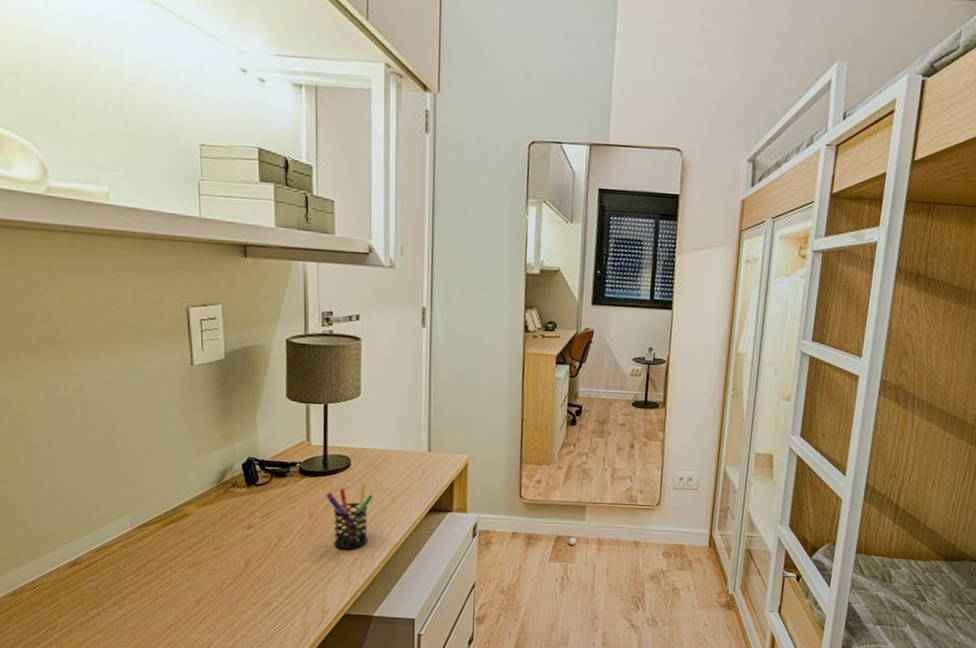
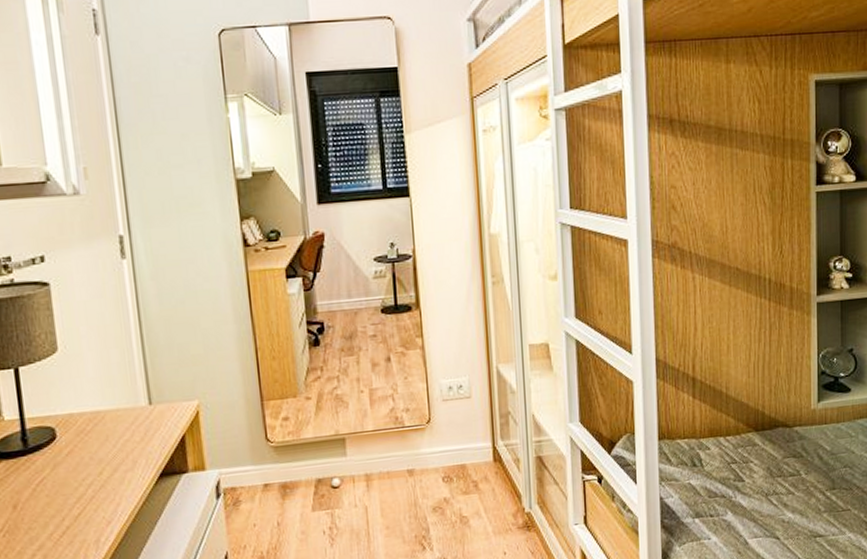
pen holder: present [326,483,373,550] -> none [30,455,89,542]

